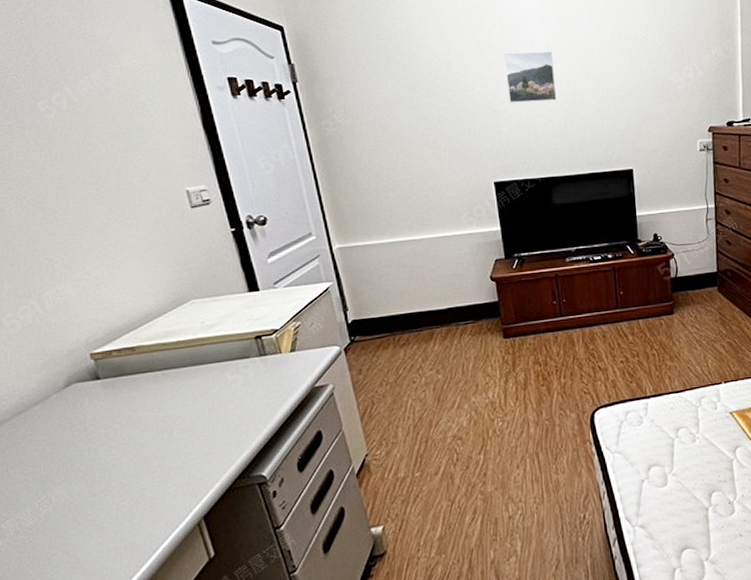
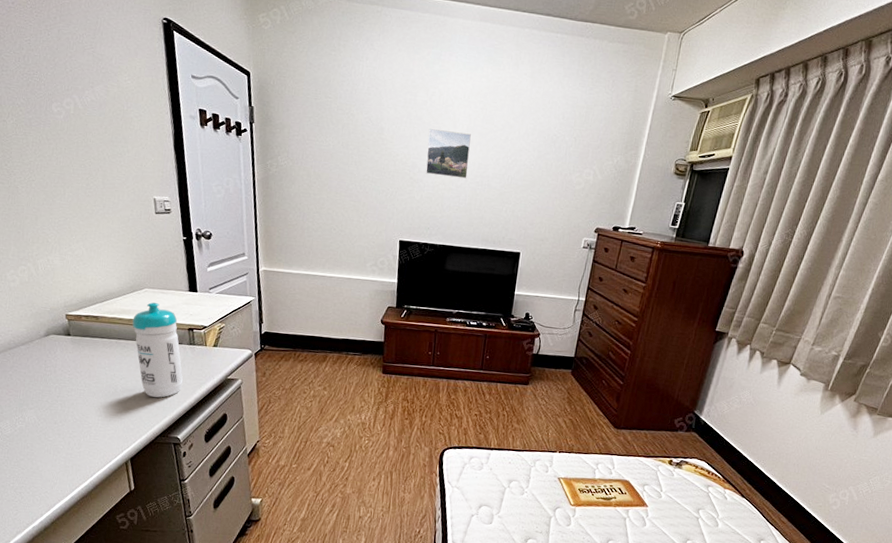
water bottle: none [181,314,258,432] -> present [132,302,183,398]

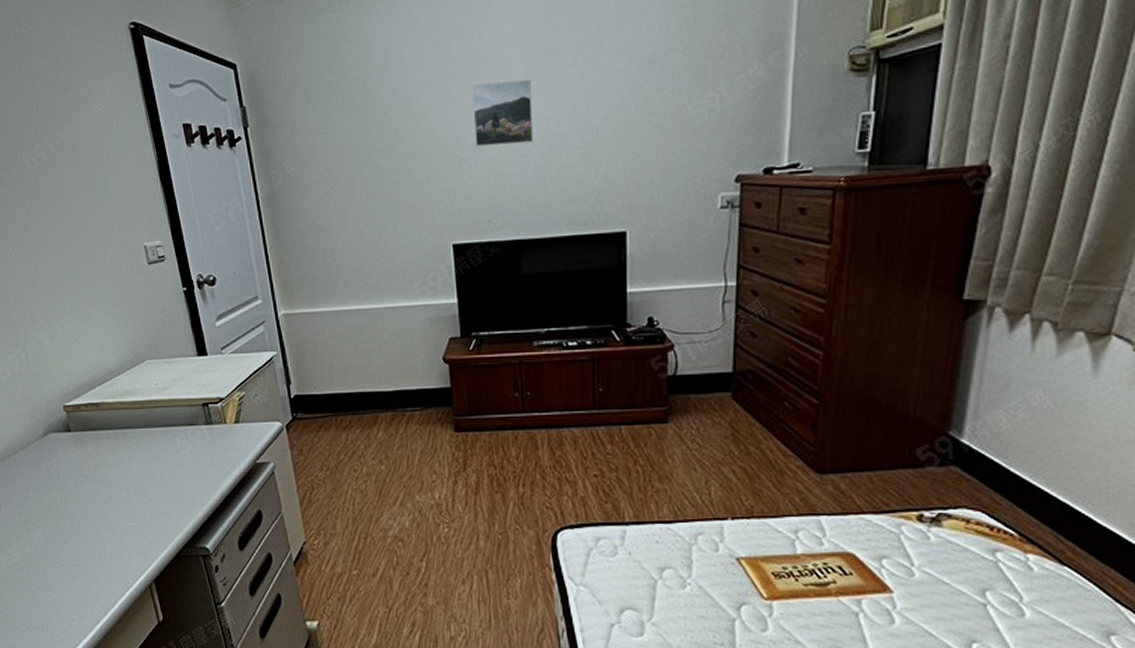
water bottle: present [132,302,183,398] -> none [137,377,203,497]

